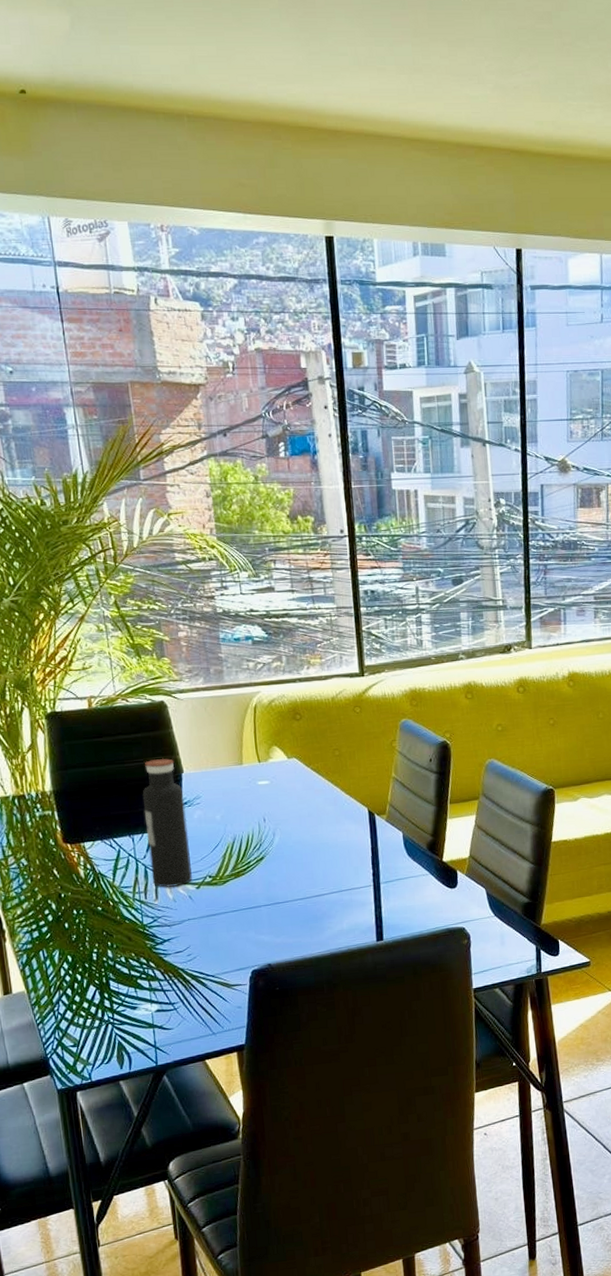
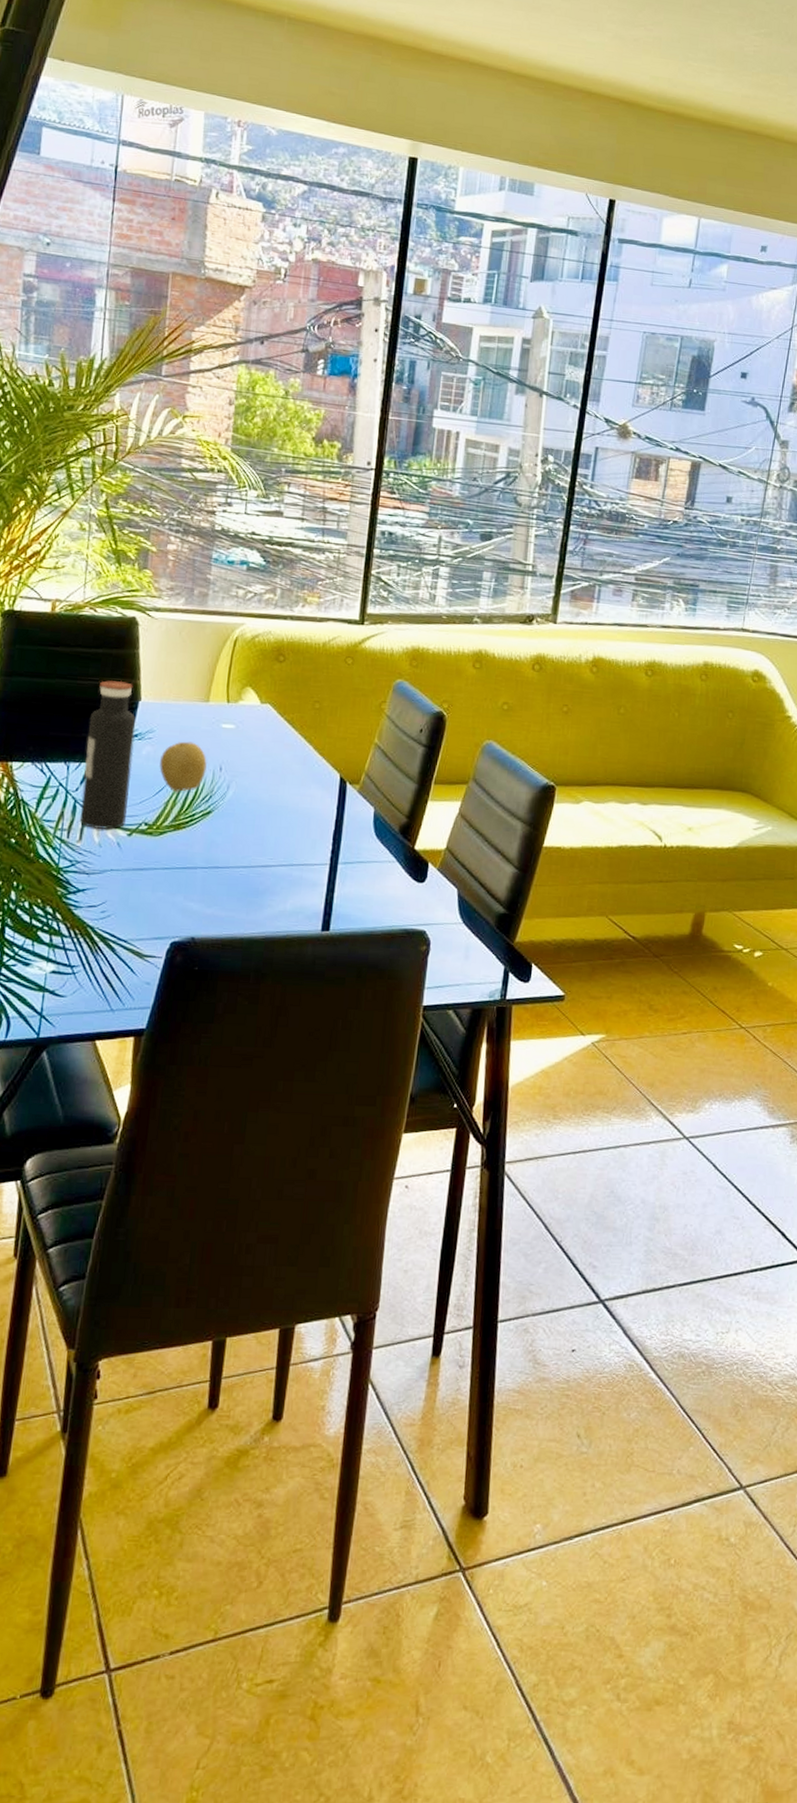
fruit: none [211,801,252,846] -> present [159,741,207,793]

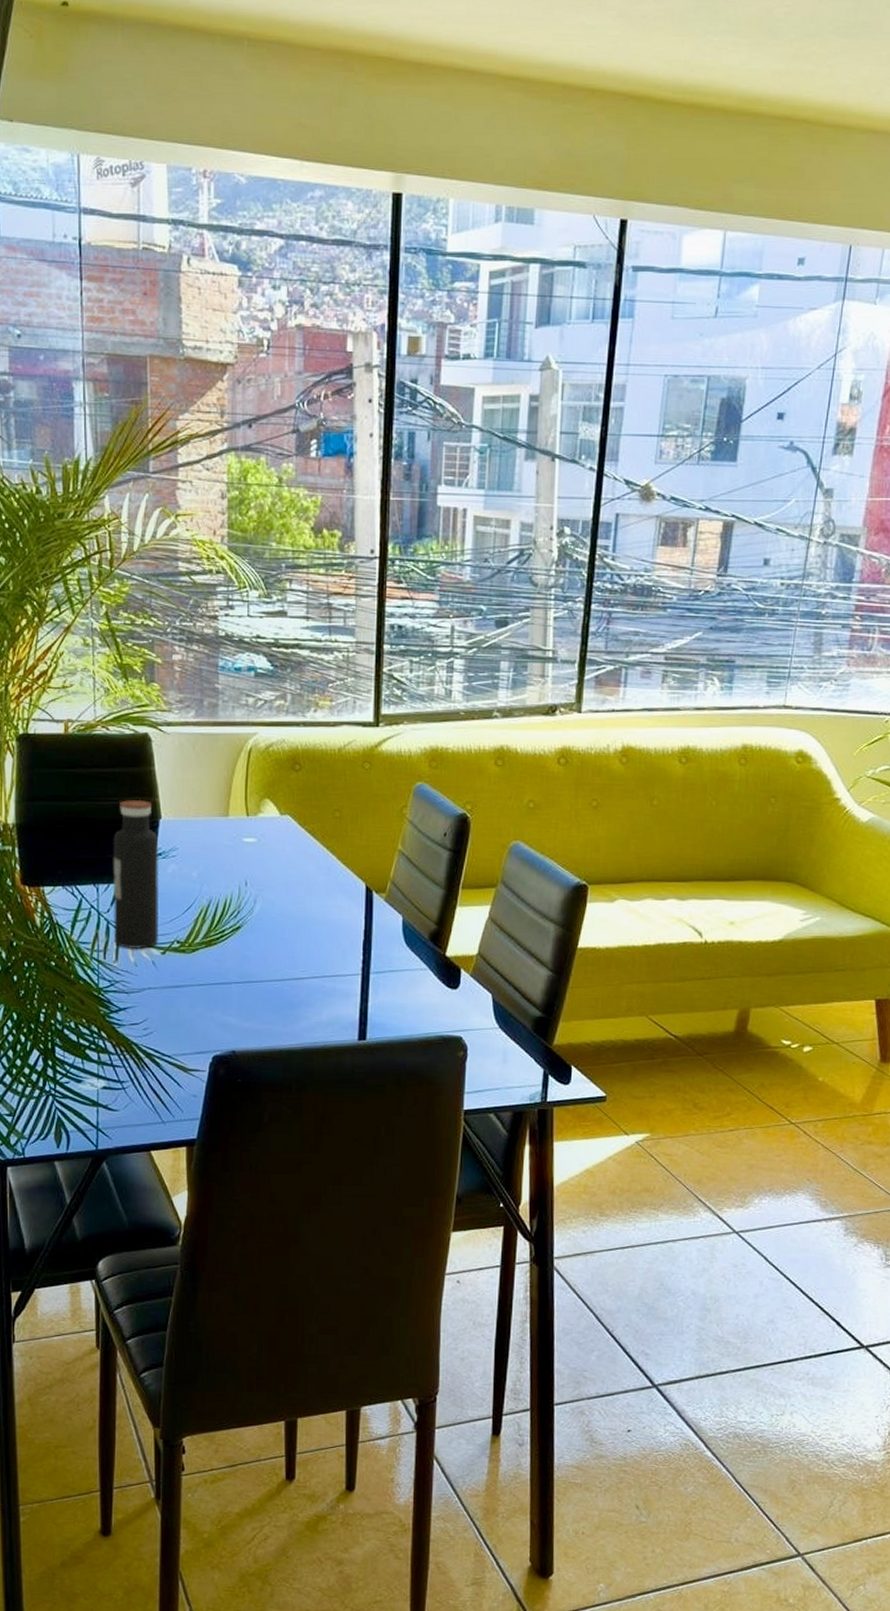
fruit: present [159,741,207,793] -> none [186,857,232,910]

